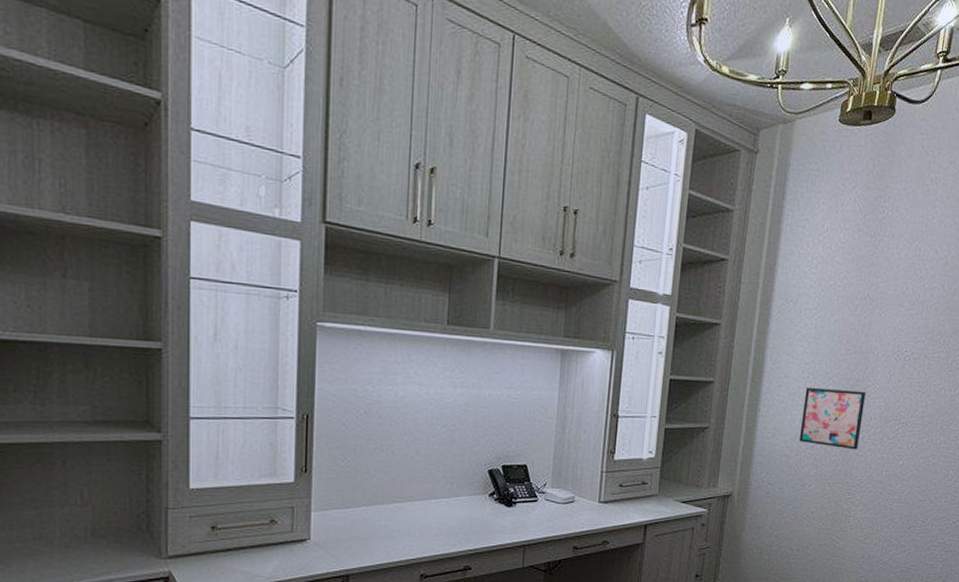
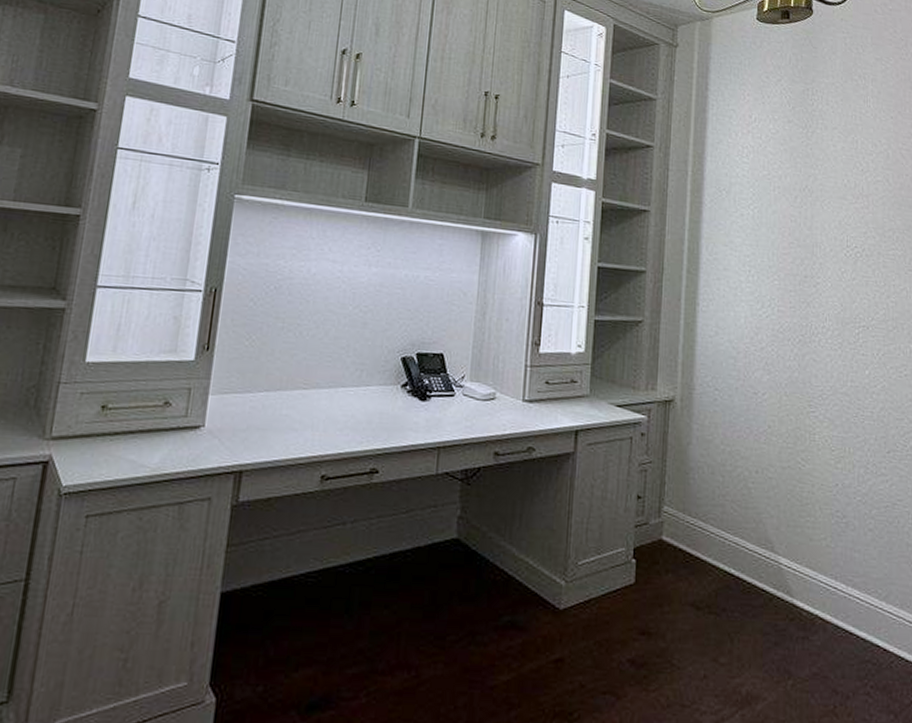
wall art: present [799,388,866,450] -> none [746,282,816,355]

